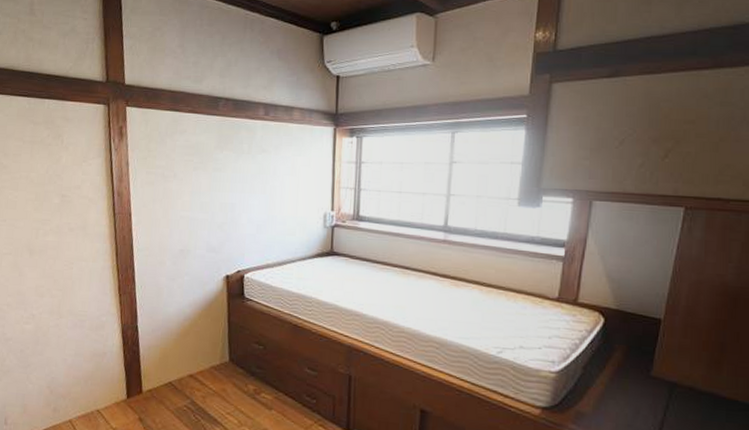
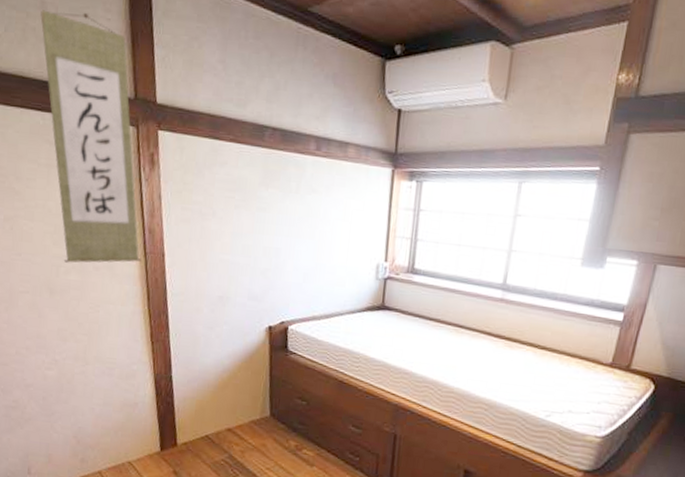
wall scroll: none [29,15,111,226] -> present [40,10,141,263]

